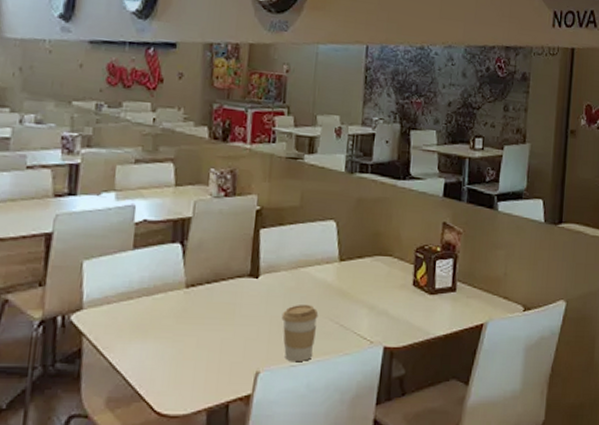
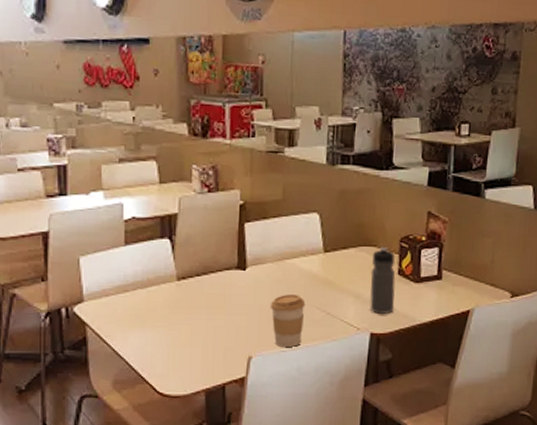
water bottle: none [384,257,411,327] -> present [370,247,396,314]

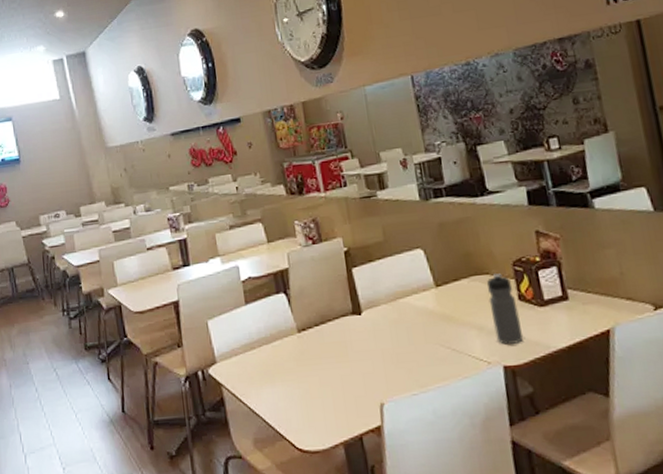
coffee cup: present [270,295,306,348] -> none [392,333,431,391]

